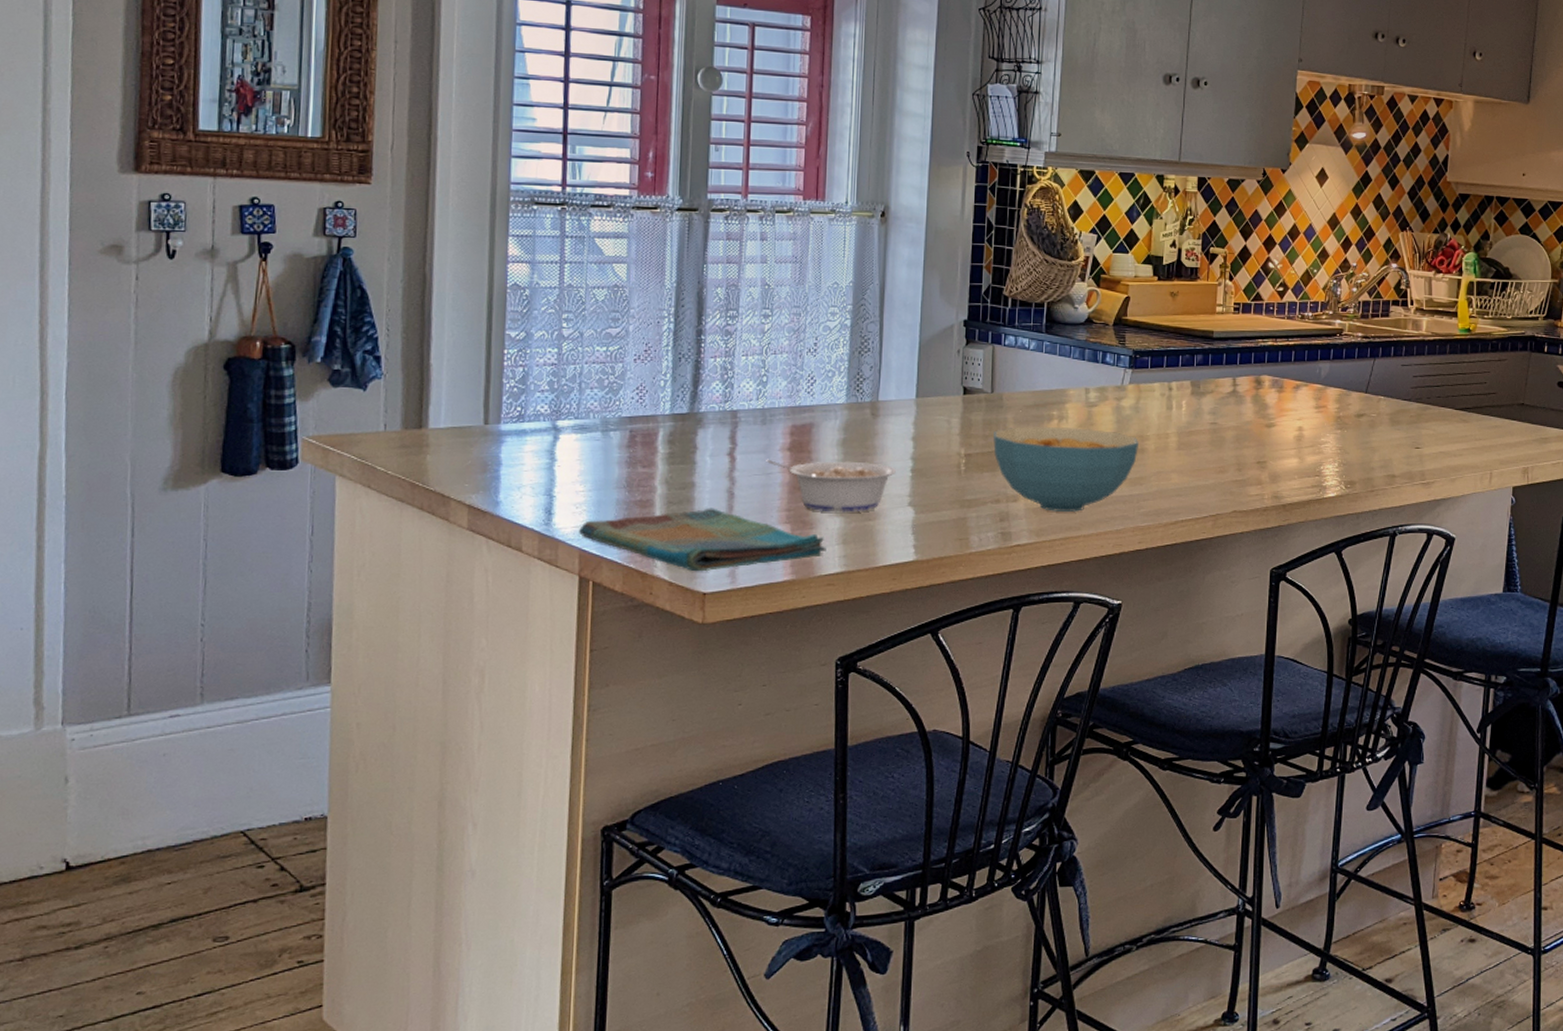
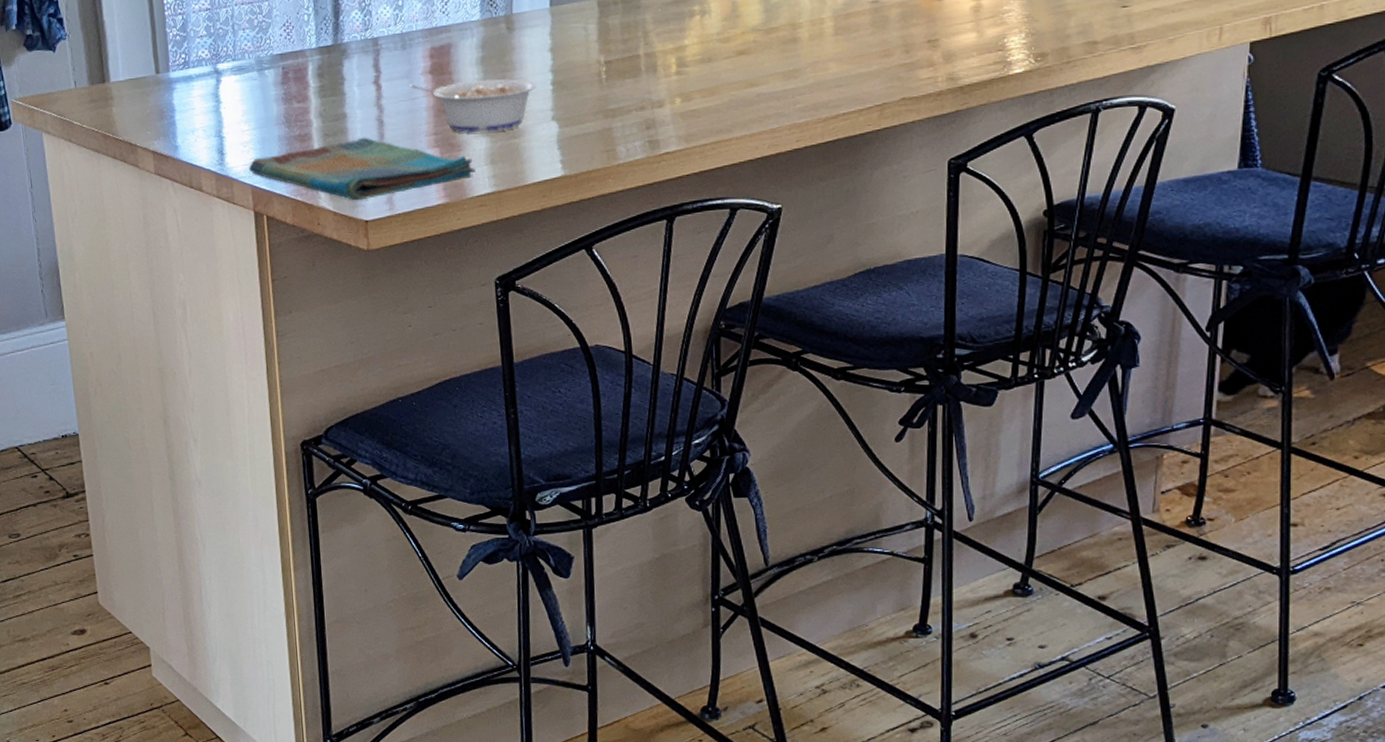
cereal bowl: present [993,426,1139,512] -> none [633,21,790,115]

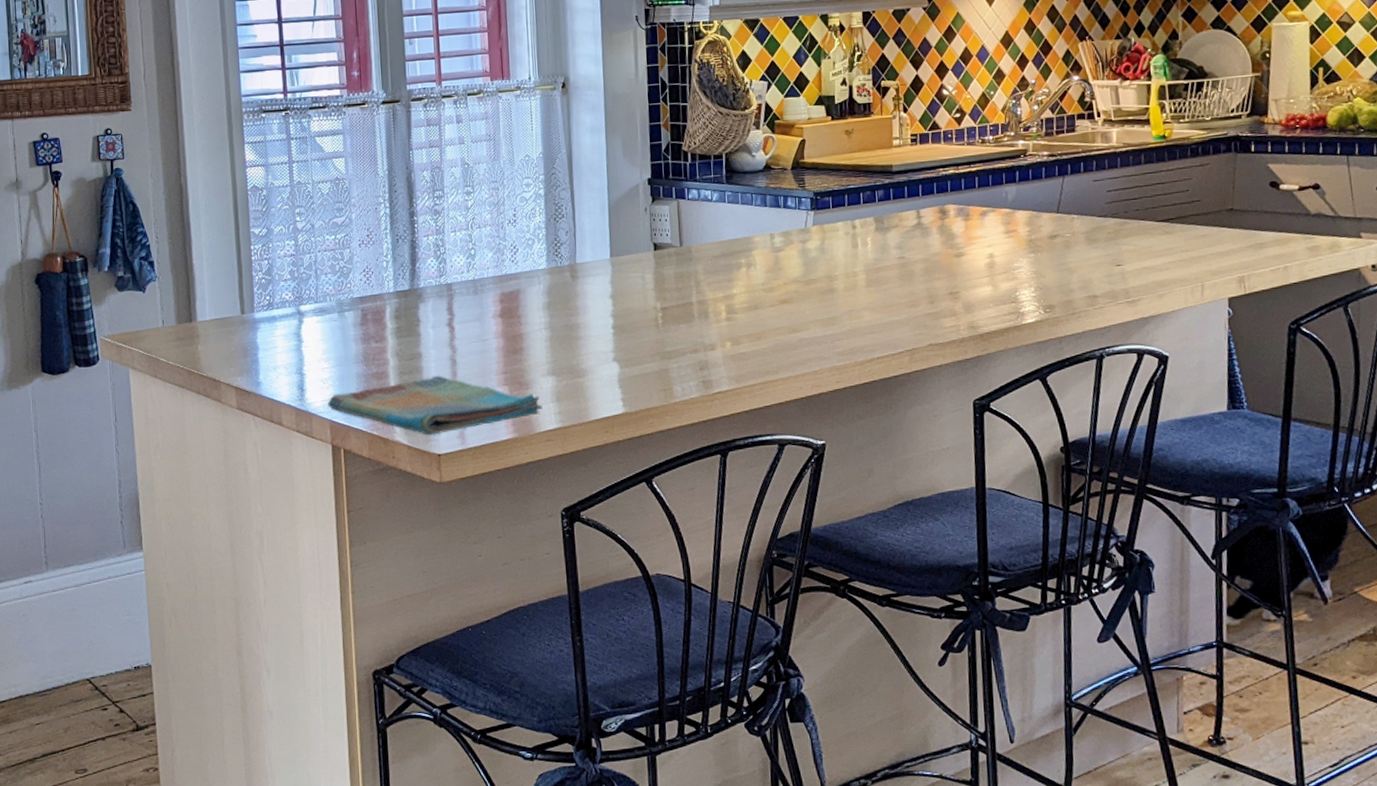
legume: present [410,79,536,133] -> none [481,322,599,372]

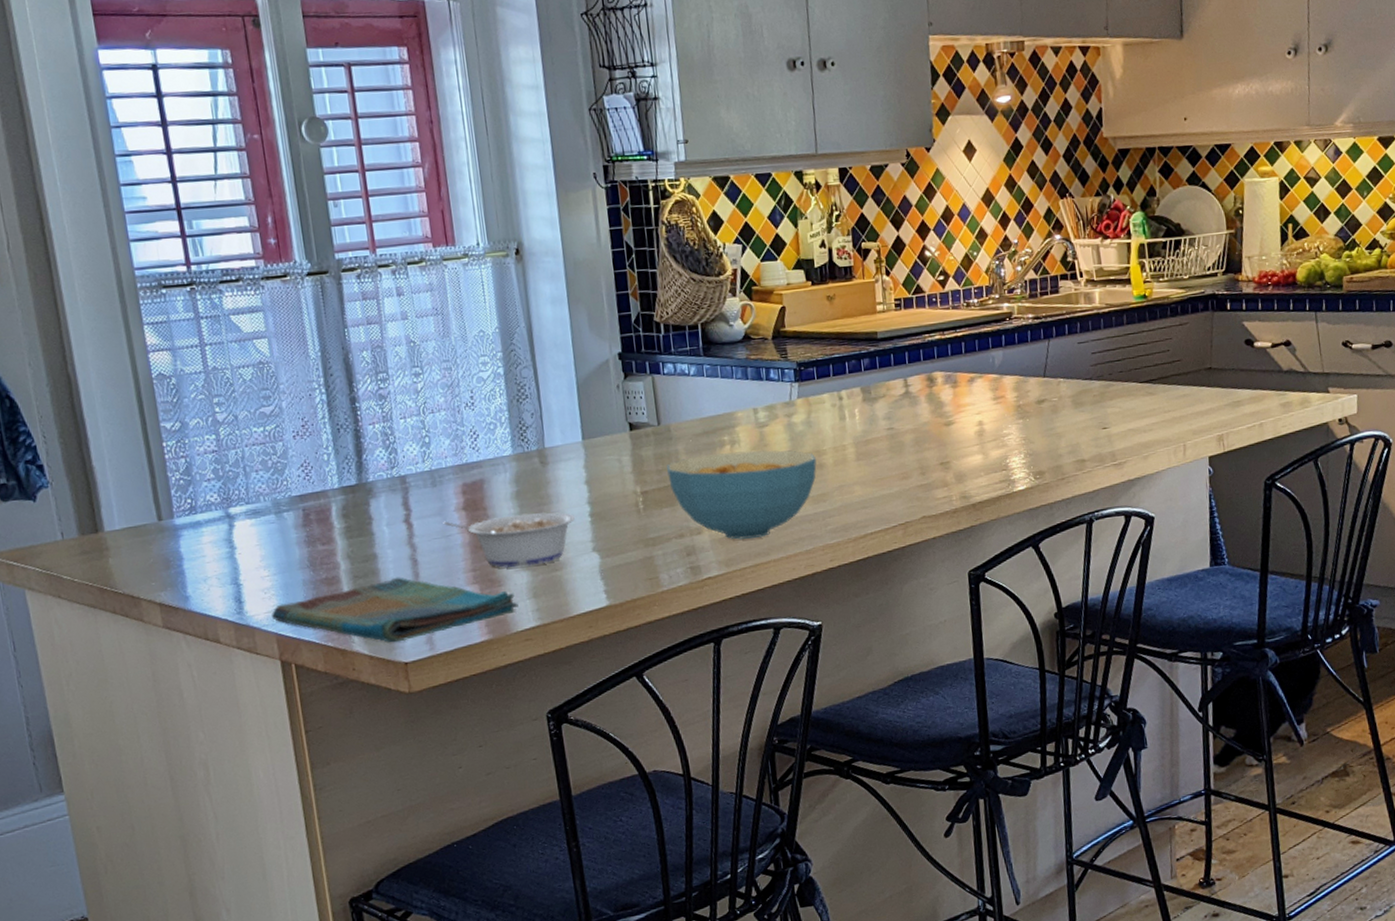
legume: none [481,322,599,372] -> present [443,512,575,568]
cereal bowl: none [686,273,828,357] -> present [667,450,817,540]

